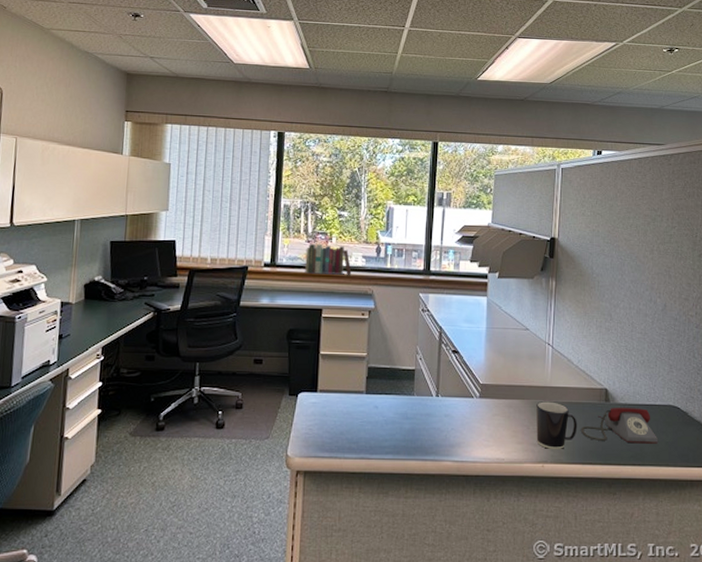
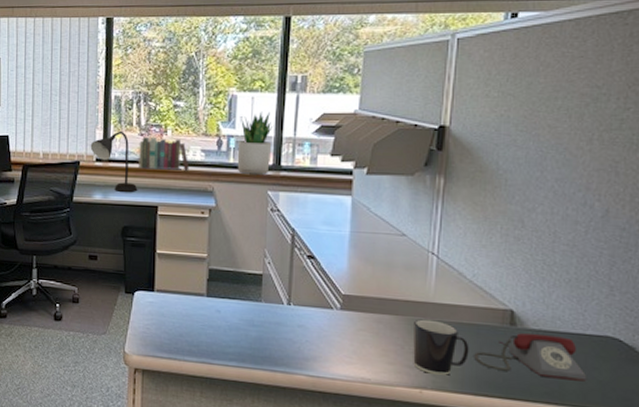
desk lamp: none [259,237,303,297] -> present [90,130,137,193]
planter: none [393,222,423,278] -> present [237,111,273,174]

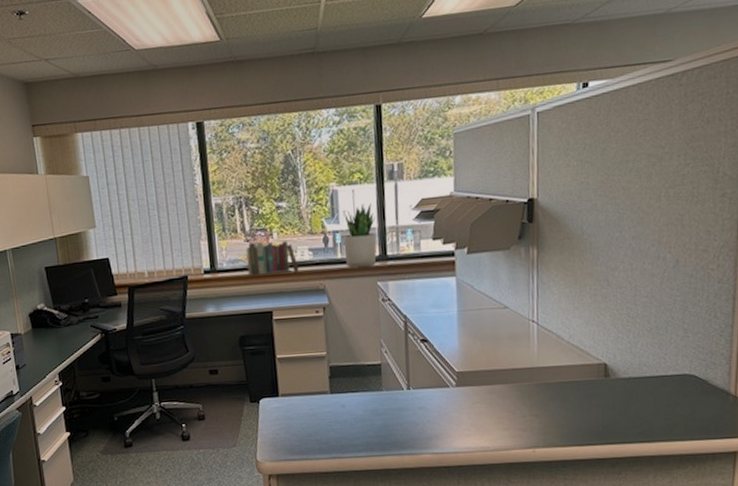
desk lamp: present [90,130,137,193] -> none [196,239,249,302]
mug: present [413,319,469,377] -> none [522,383,572,434]
telephone: present [474,333,587,382] -> none [577,380,672,420]

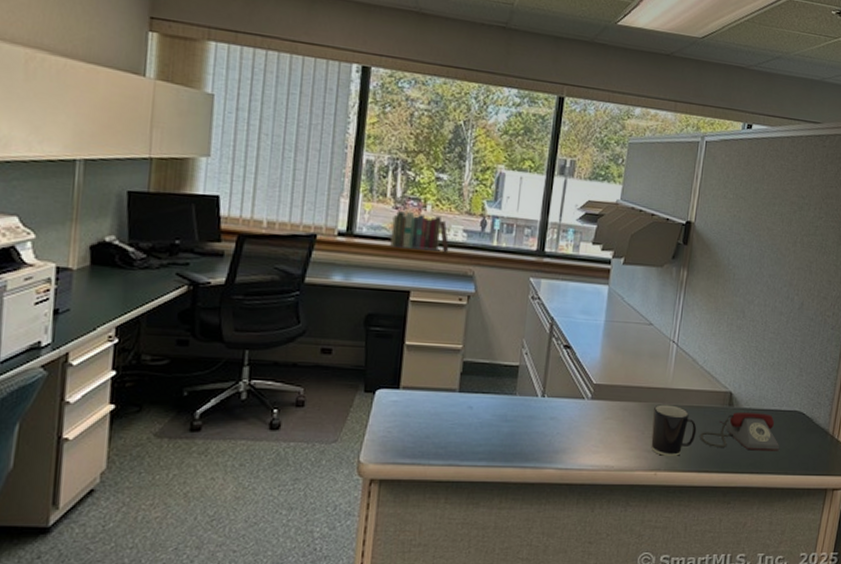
planter: present [343,202,377,268] -> none [500,193,539,260]
mug: none [522,383,572,434] -> present [651,404,697,457]
telephone: none [577,380,672,420] -> present [700,412,780,451]

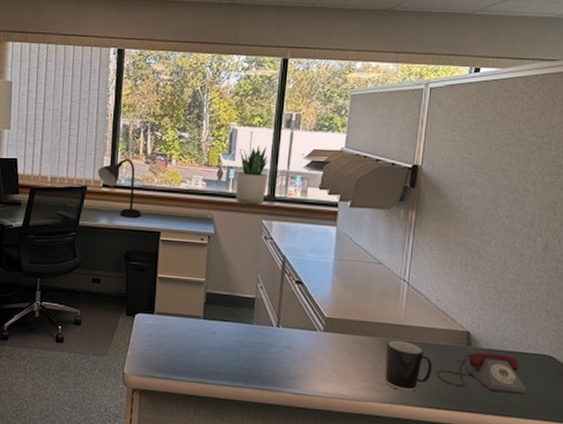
desk lamp: none [331,201,387,275] -> present [97,158,141,219]
books: present [390,210,449,252] -> none [143,164,191,198]
planter: none [500,193,539,260] -> present [235,145,269,204]

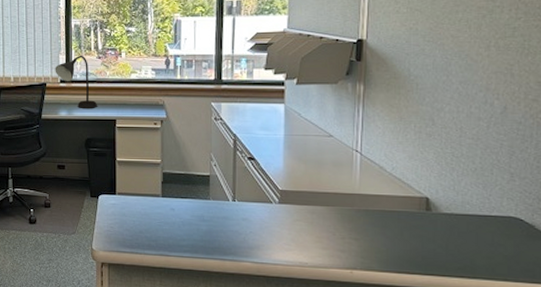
planter: present [235,145,269,204] -> none [183,33,213,88]
mug: present [385,340,433,392] -> none [343,208,392,258]
telephone: present [436,352,528,395] -> none [396,217,495,257]

